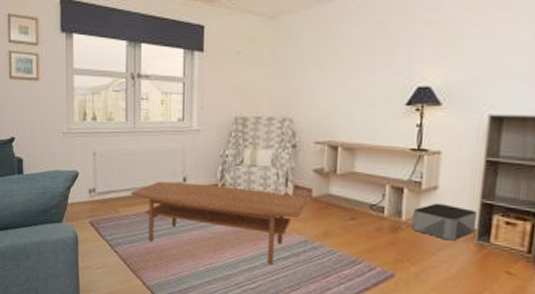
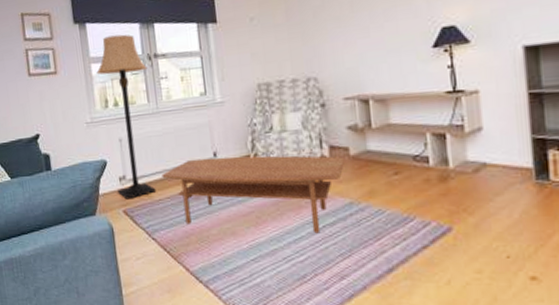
lamp: none [78,50,130,212] -> present [96,34,156,200]
storage bin: present [412,203,478,241] -> none [460,144,533,184]

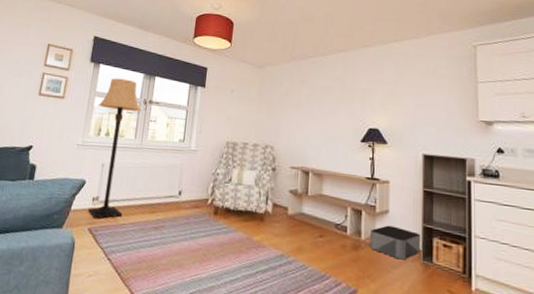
coffee table: present [162,155,346,234] -> none [130,193,284,278]
storage bin: none [460,144,533,184] -> present [370,225,421,260]

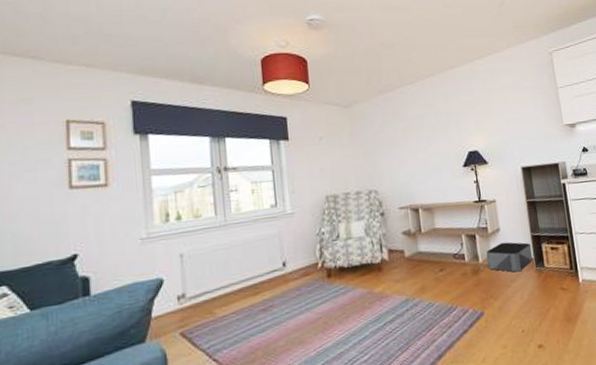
lamp: present [88,78,142,219] -> none [157,147,220,320]

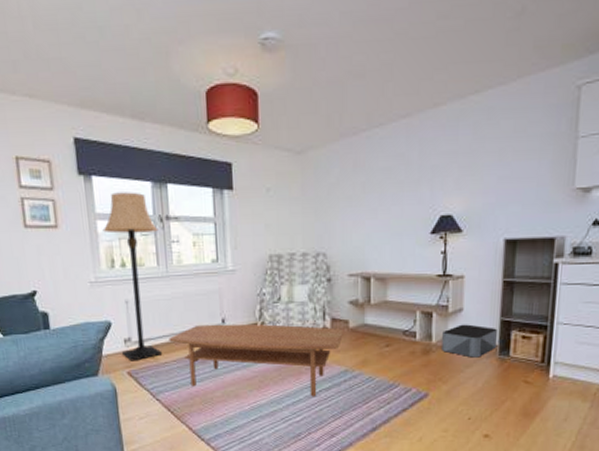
lamp: none [157,147,220,320] -> present [102,192,163,362]
coffee table: none [227,259,402,339] -> present [169,324,345,397]

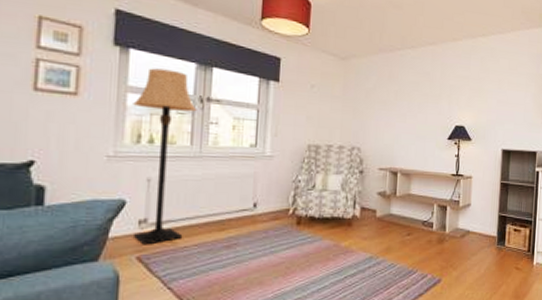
coffee table: present [169,324,345,397] -> none [192,208,372,284]
storage bin: present [442,324,498,358] -> none [453,217,497,247]

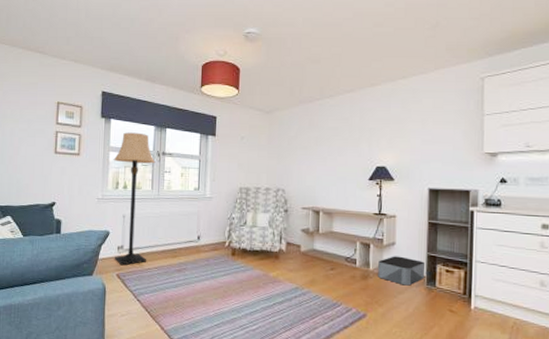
storage bin: none [453,217,497,247] -> present [378,256,426,286]

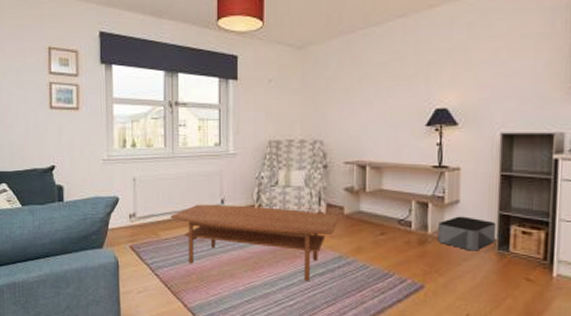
lamp: present [113,132,156,266] -> none [118,79,168,236]
coffee table: none [153,239,297,309] -> present [170,204,340,282]

